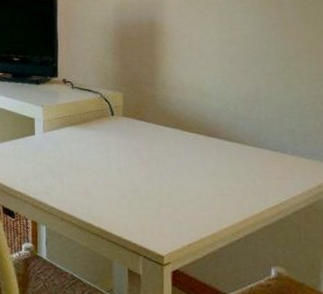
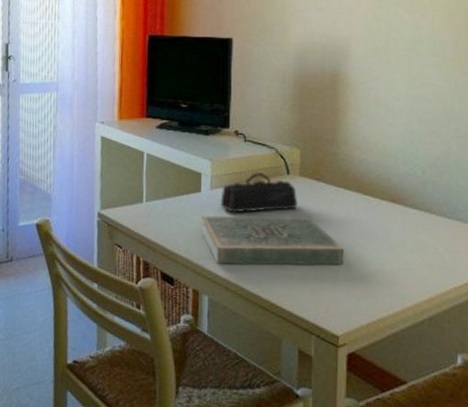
book: none [36,152,167,197] -> present [200,215,345,265]
pencil case: none [53,115,123,152] -> present [220,172,298,213]

